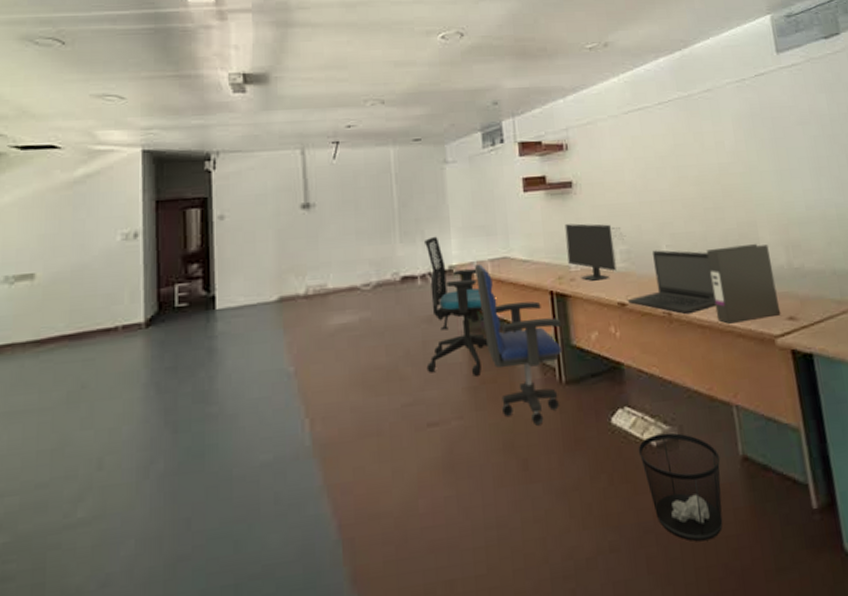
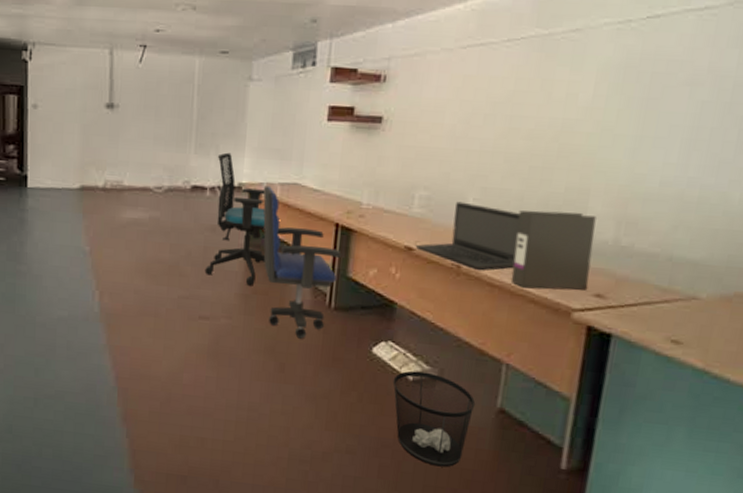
computer monitor: present [564,223,626,281] -> none [360,160,431,222]

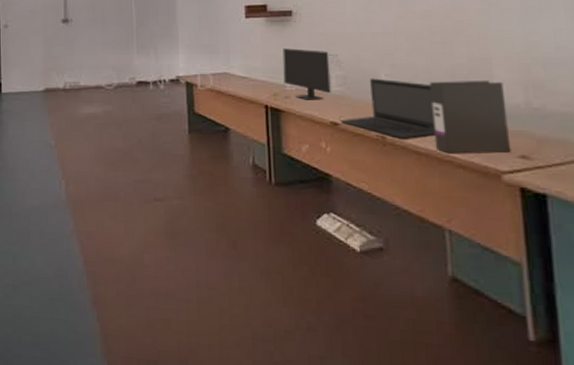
office chair: present [204,152,280,286] -> none [155,51,215,167]
office chair: present [263,186,342,339] -> none [197,77,274,215]
computer monitor: none [360,160,431,222] -> present [282,48,344,100]
waste bin: present [392,370,476,468] -> none [341,241,427,343]

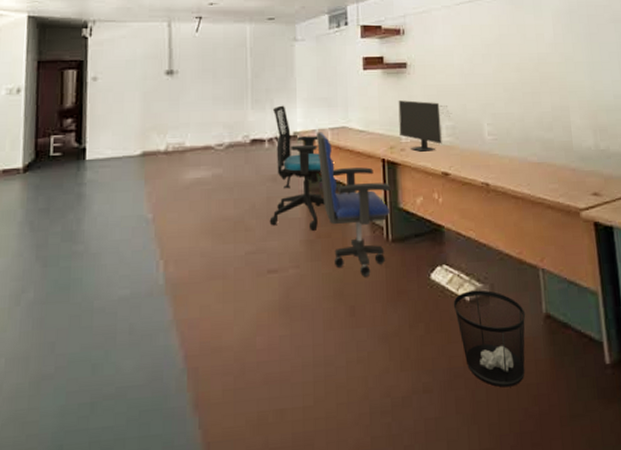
office chair: none [155,51,215,167] -> present [269,105,333,231]
office chair: none [197,77,274,215] -> present [316,132,391,277]
laptop: present [340,78,436,139] -> none [450,127,529,185]
waste bin: none [341,241,427,343] -> present [453,290,526,388]
binder: present [429,81,512,154] -> none [523,127,587,196]

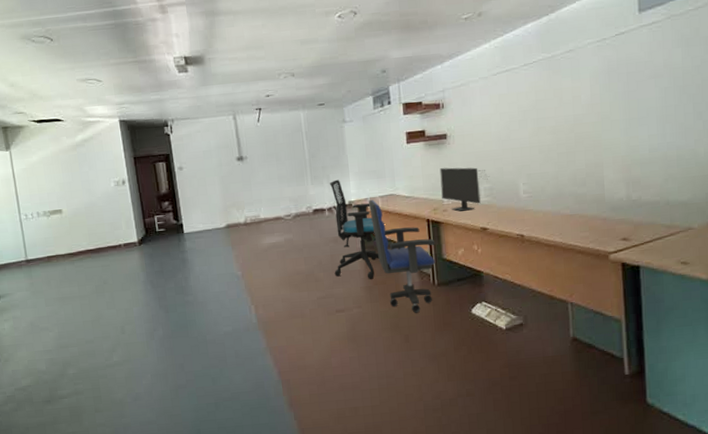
waste bin: present [453,290,526,388] -> none [491,320,555,392]

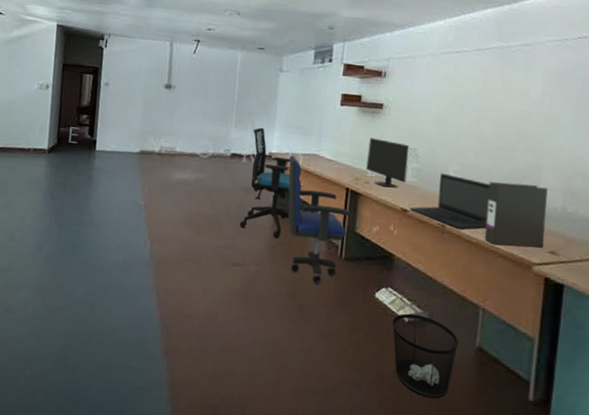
laptop: none [488,187,562,236] -> present [409,173,490,230]
waste bin: none [491,320,555,392] -> present [392,313,459,399]
binder: none [557,181,616,243] -> present [484,182,548,248]

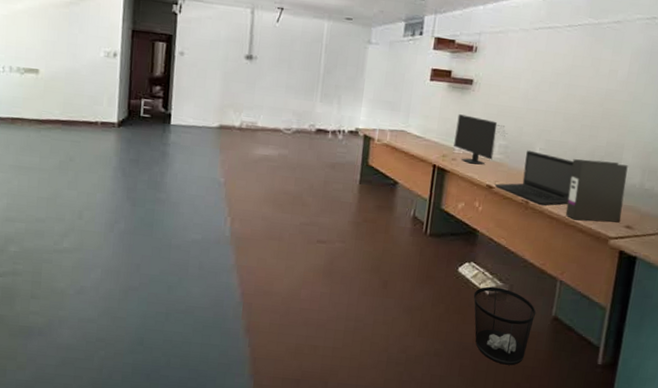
office chair: present [239,127,302,238] -> none [324,102,388,215]
office chair: present [288,155,351,285] -> none [373,131,437,260]

